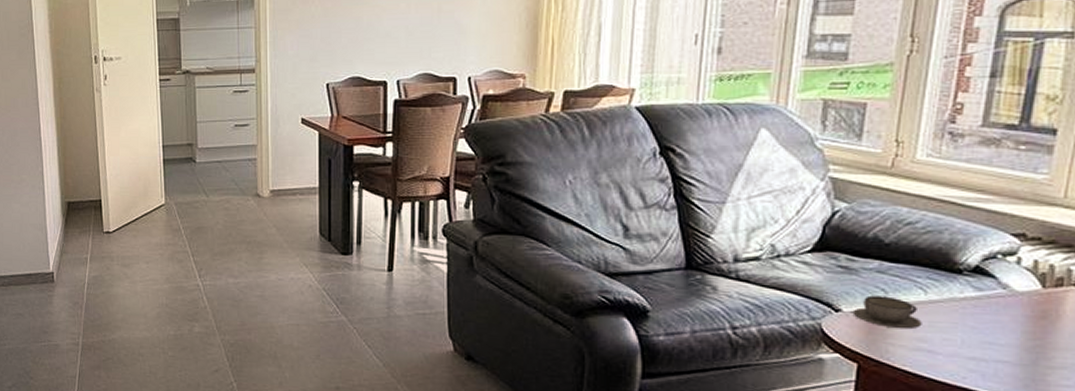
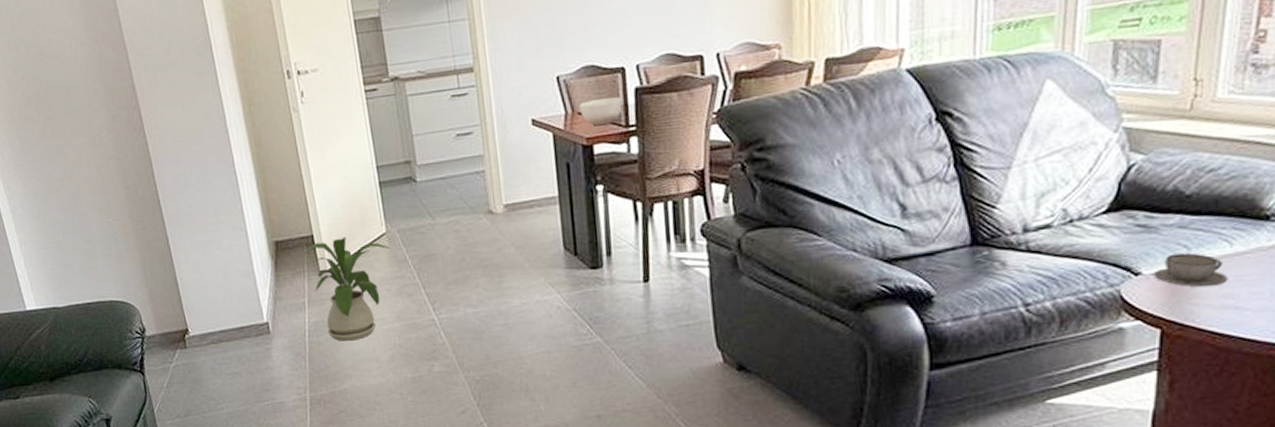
house plant: none [87,204,168,296] -> present [299,236,391,341]
bowl: none [343,105,382,130] -> present [578,96,622,127]

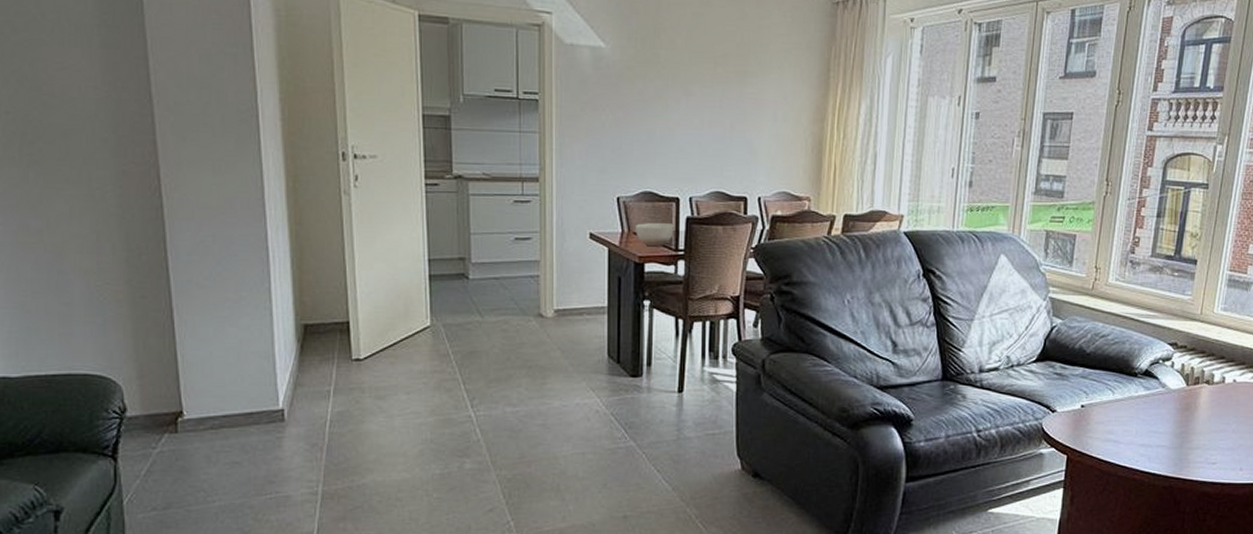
house plant: present [299,236,391,341] -> none [330,326,434,433]
teacup: present [1153,253,1228,288] -> none [1064,397,1111,424]

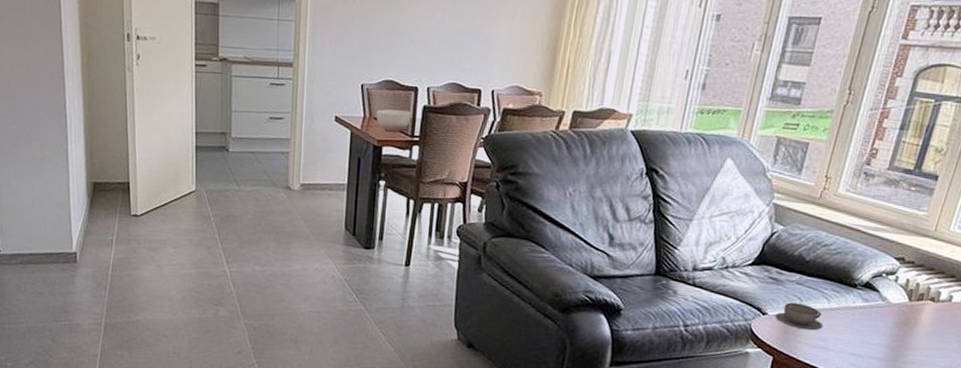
teacup: none [1064,397,1111,424] -> present [775,302,823,331]

